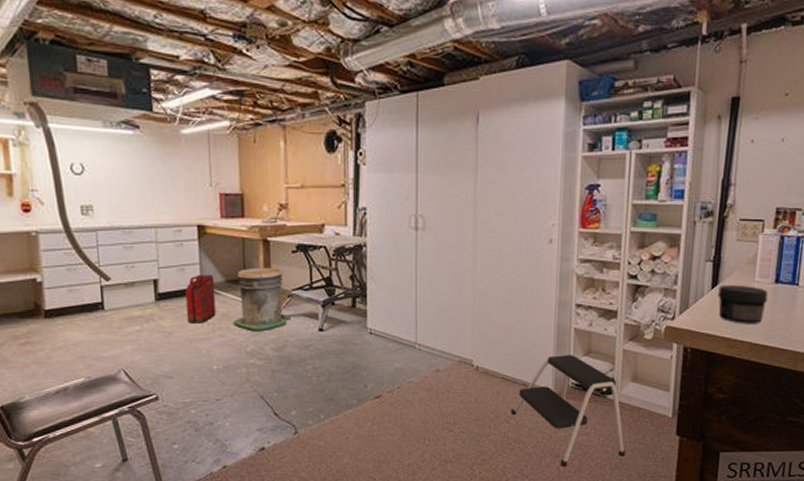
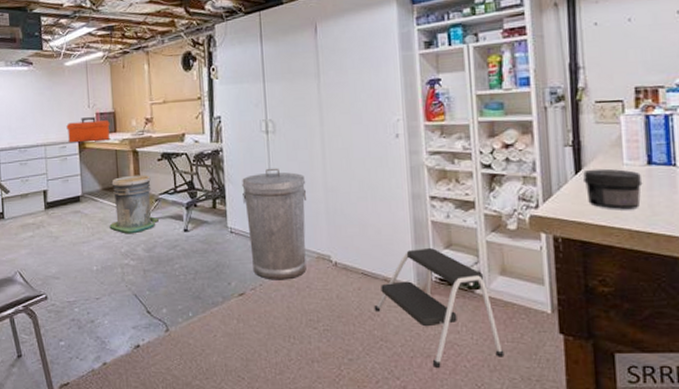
toolbox: none [182,198,237,227] -> present [66,117,110,143]
fuel can: present [185,274,216,324] -> none [68,184,95,229]
trash can: none [386,267,454,383] -> present [242,167,307,280]

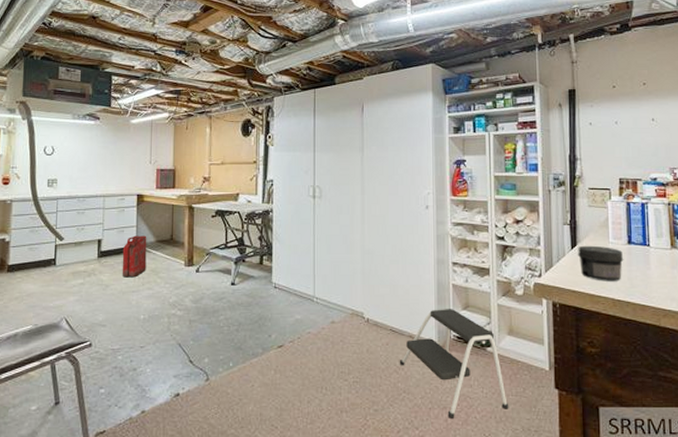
toolbox: present [66,117,110,143] -> none [127,173,169,196]
fuel can: none [68,184,95,229] -> present [122,235,147,278]
bucket: present [109,174,159,234] -> none [160,229,208,285]
trash can: present [242,167,307,280] -> none [288,230,346,334]

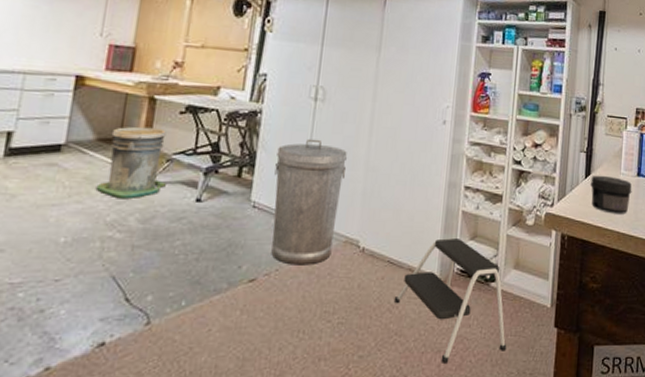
fuel can: present [122,235,147,278] -> none [38,129,84,186]
bucket: none [160,229,208,285] -> present [95,126,166,200]
trash can: none [288,230,346,334] -> present [271,138,348,266]

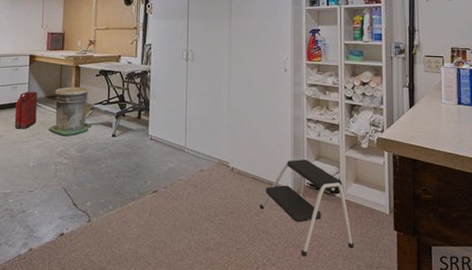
fuel can: none [38,129,84,186] -> present [14,91,38,129]
trash can: present [271,138,348,266] -> none [163,88,214,181]
jar: present [590,175,632,214] -> none [414,105,454,137]

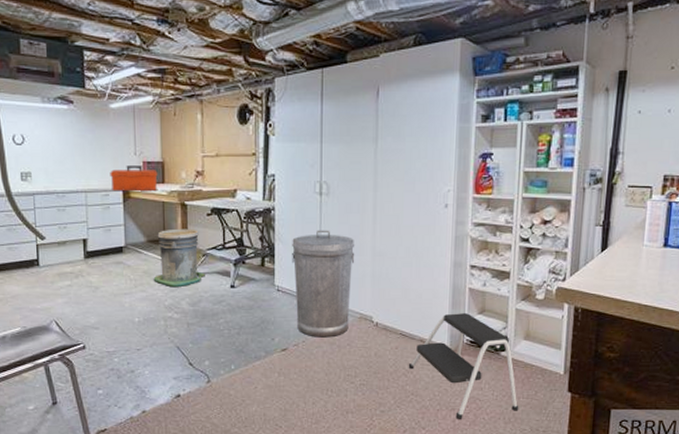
fuel can: present [14,91,38,129] -> none [110,235,138,280]
toolbox: none [20,36,59,56] -> present [110,165,158,192]
trash can: none [163,88,214,181] -> present [292,230,355,338]

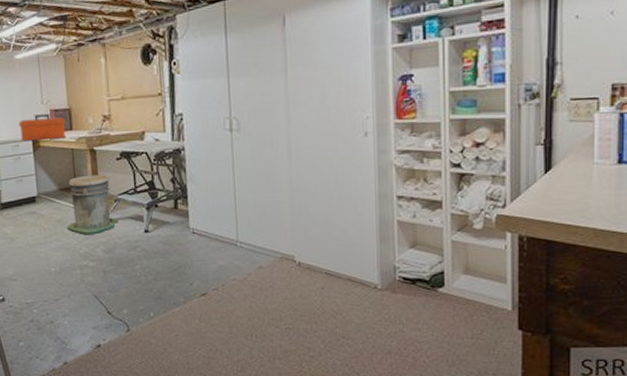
trash can: present [292,230,355,338] -> none [204,167,272,281]
step stool: present [408,313,519,419] -> none [336,248,463,363]

